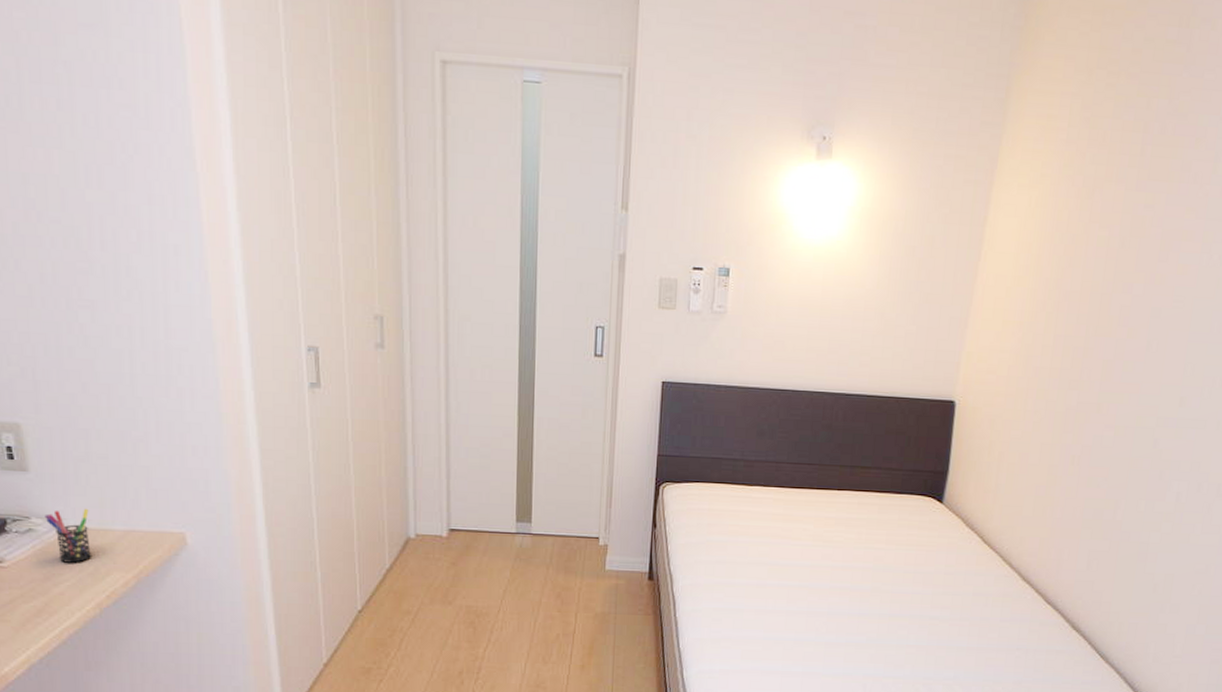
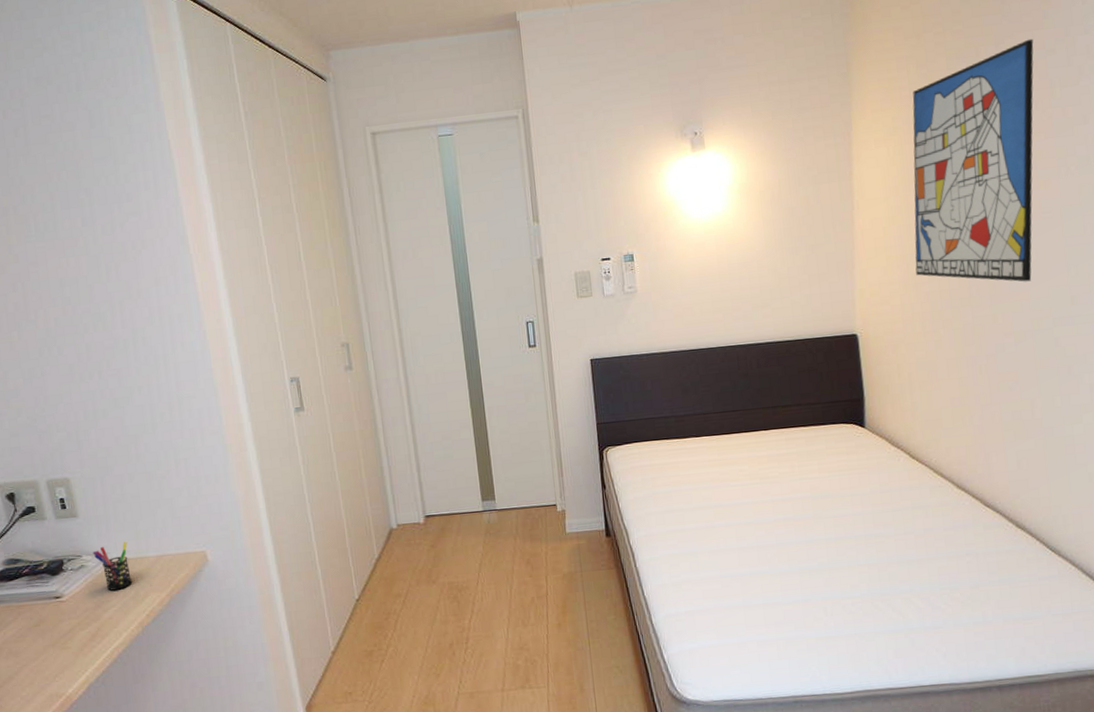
wall art: none [1030,100,1210,374] -> present [912,38,1034,282]

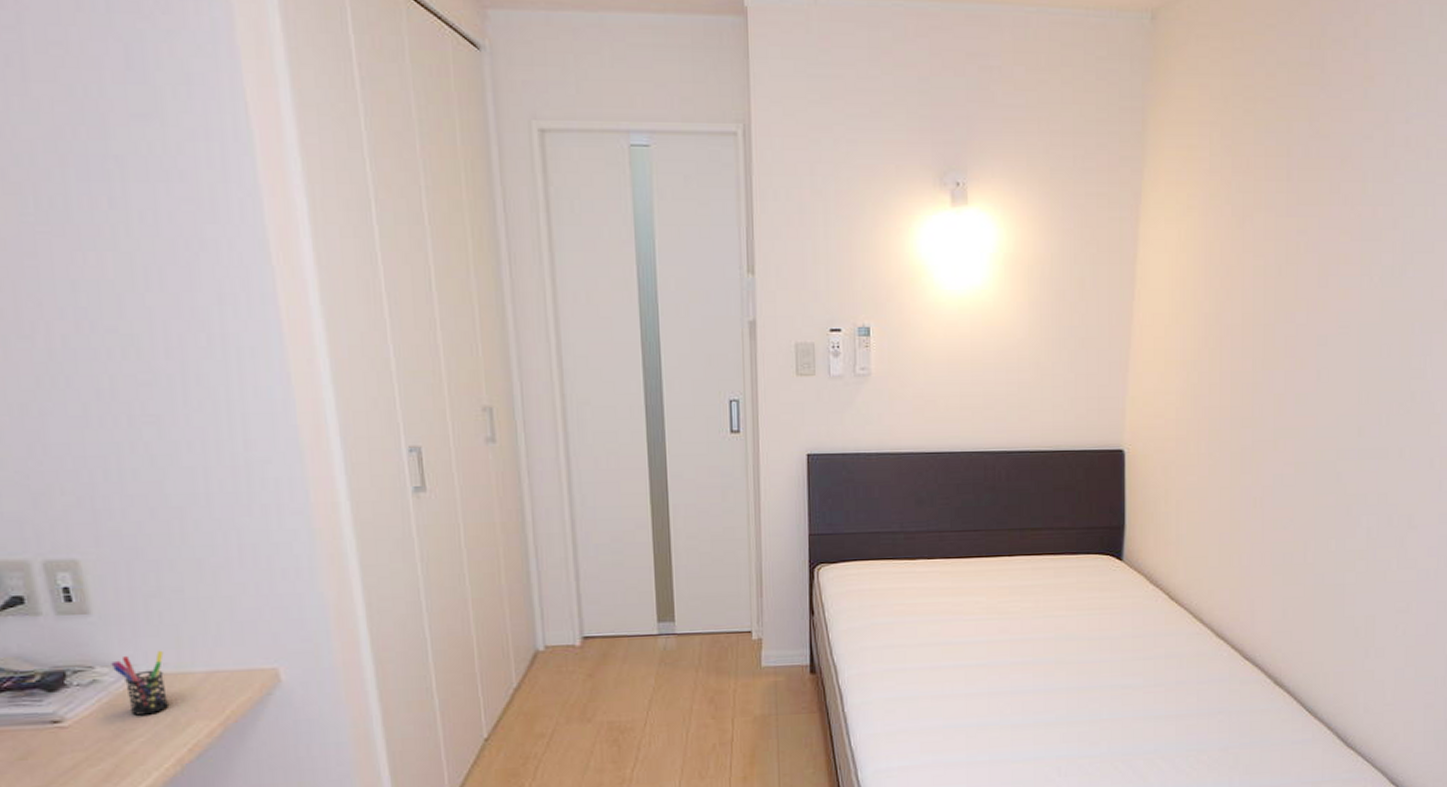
wall art: present [912,38,1034,282] -> none [1196,120,1351,406]

